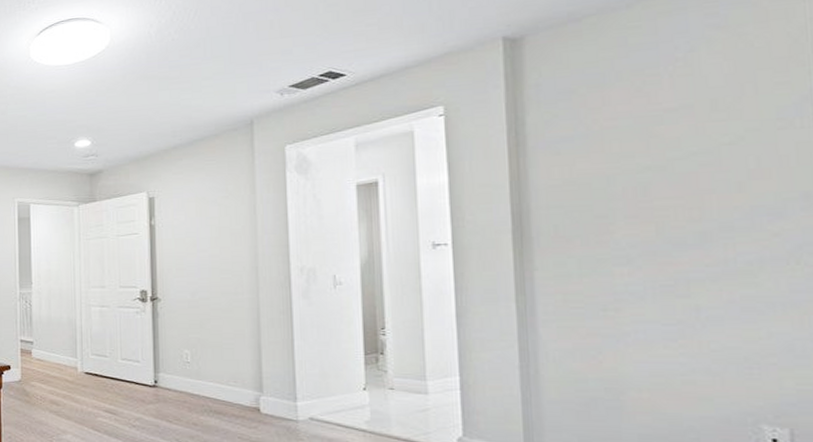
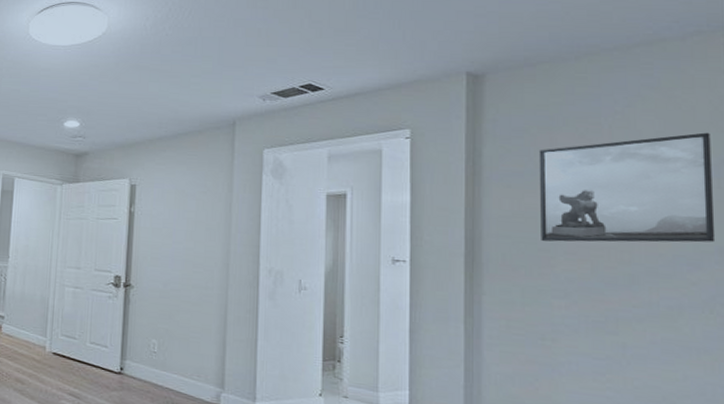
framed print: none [589,68,800,207] -> present [538,132,716,243]

